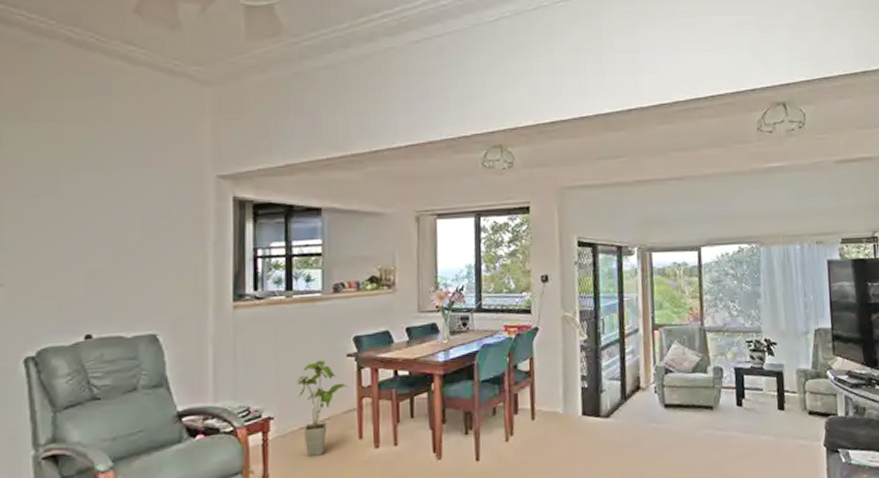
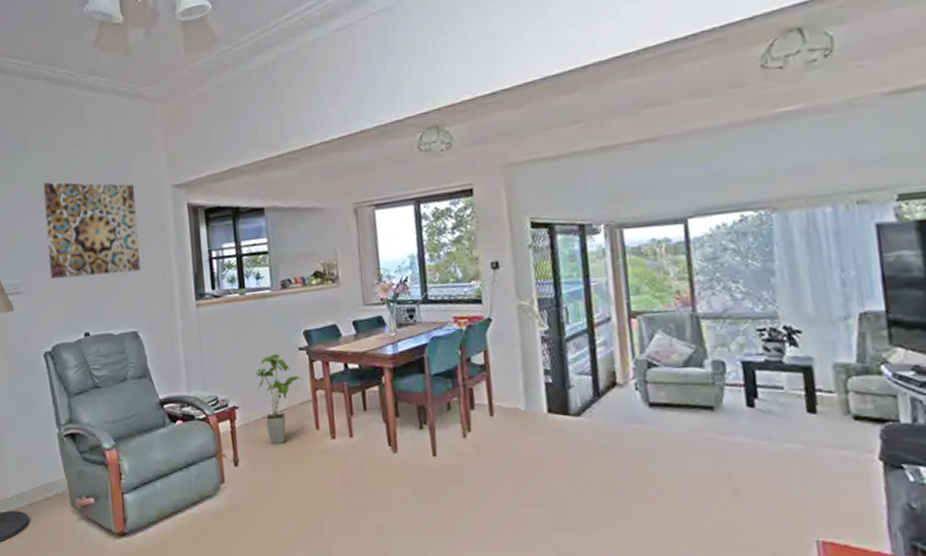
wall art: none [44,157,169,271] -> present [43,182,141,280]

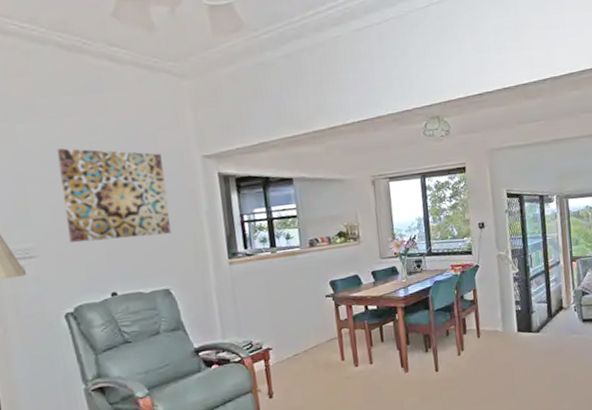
house plant: present [256,353,302,444] -> none [287,301,329,376]

